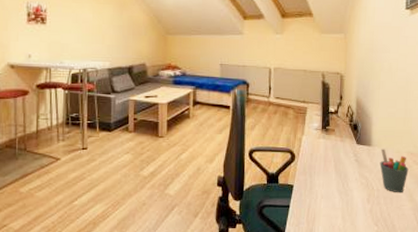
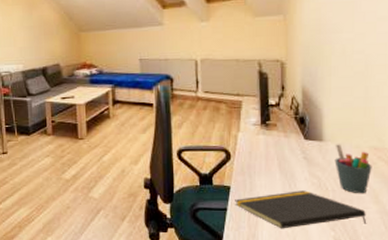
notepad: none [296,189,403,225] -> present [235,190,367,229]

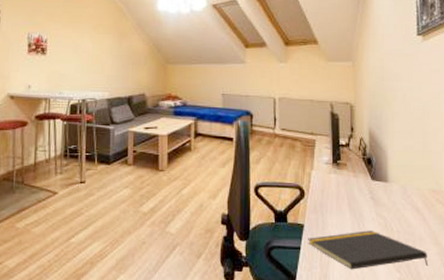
pen holder: present [334,144,372,194] -> none [398,185,432,236]

